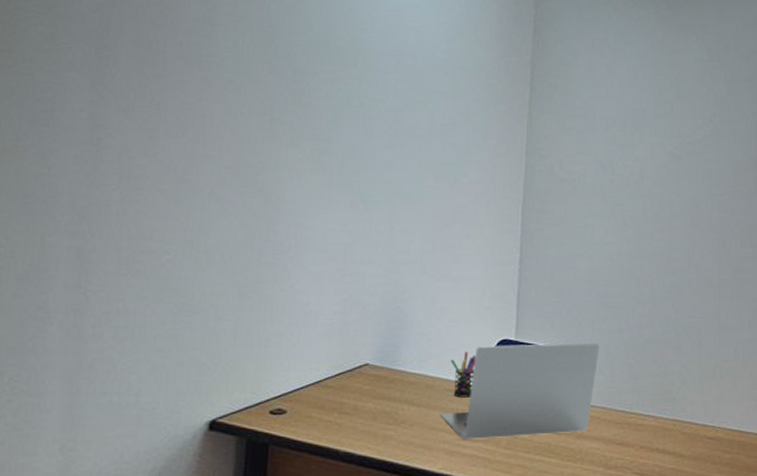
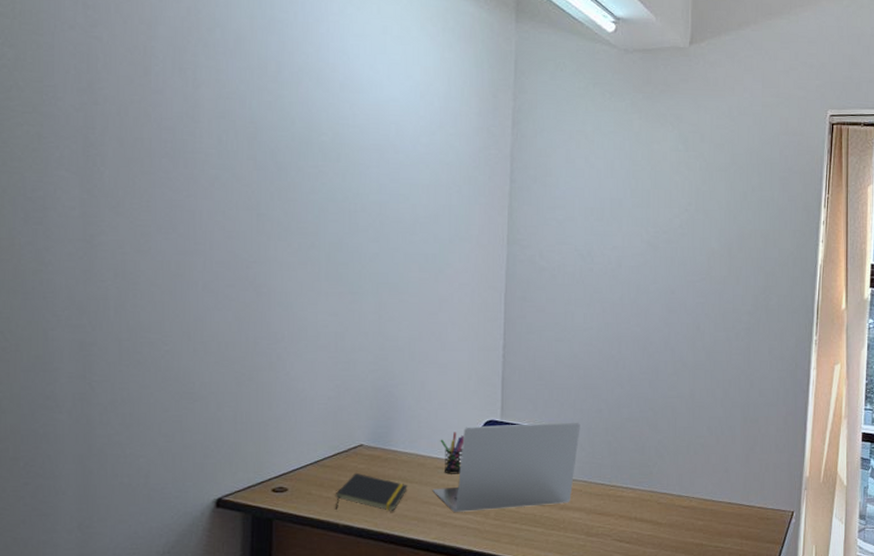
notepad: none [335,394,414,437] -> present [335,472,408,511]

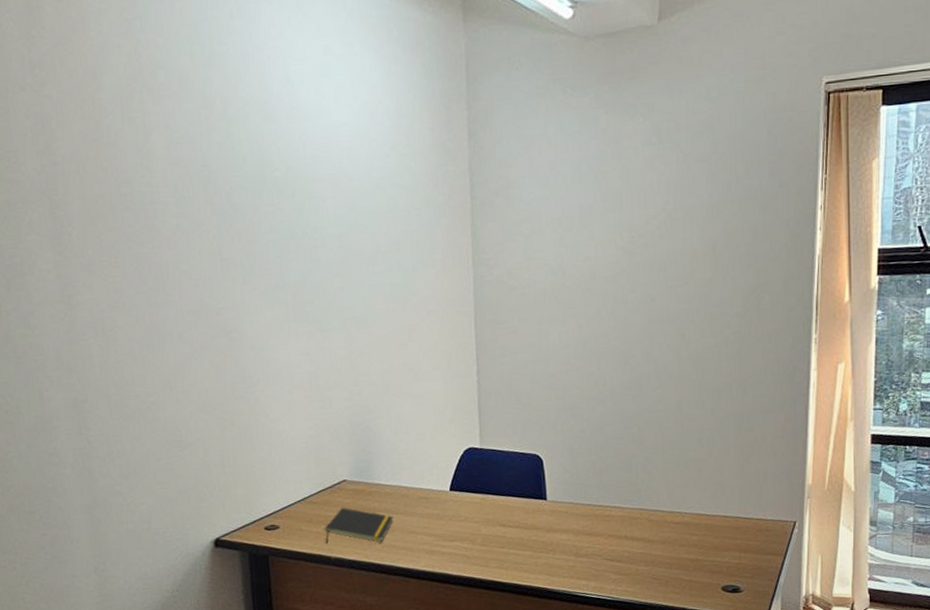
laptop: present [432,422,580,512] -> none [418,443,563,540]
pen holder: present [440,432,465,474] -> none [421,461,445,504]

